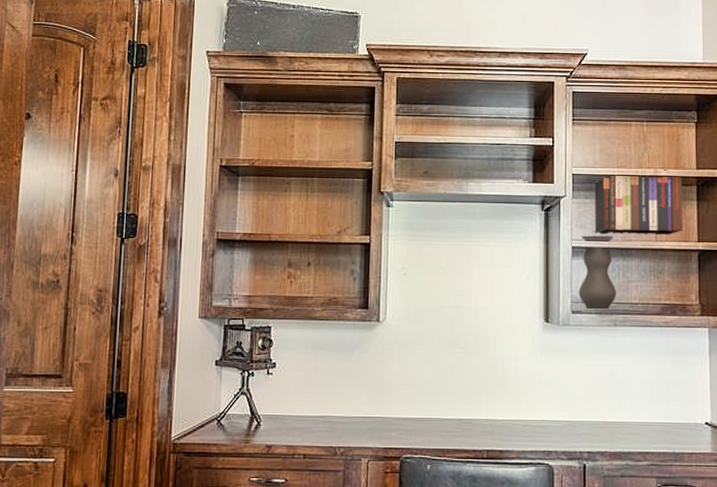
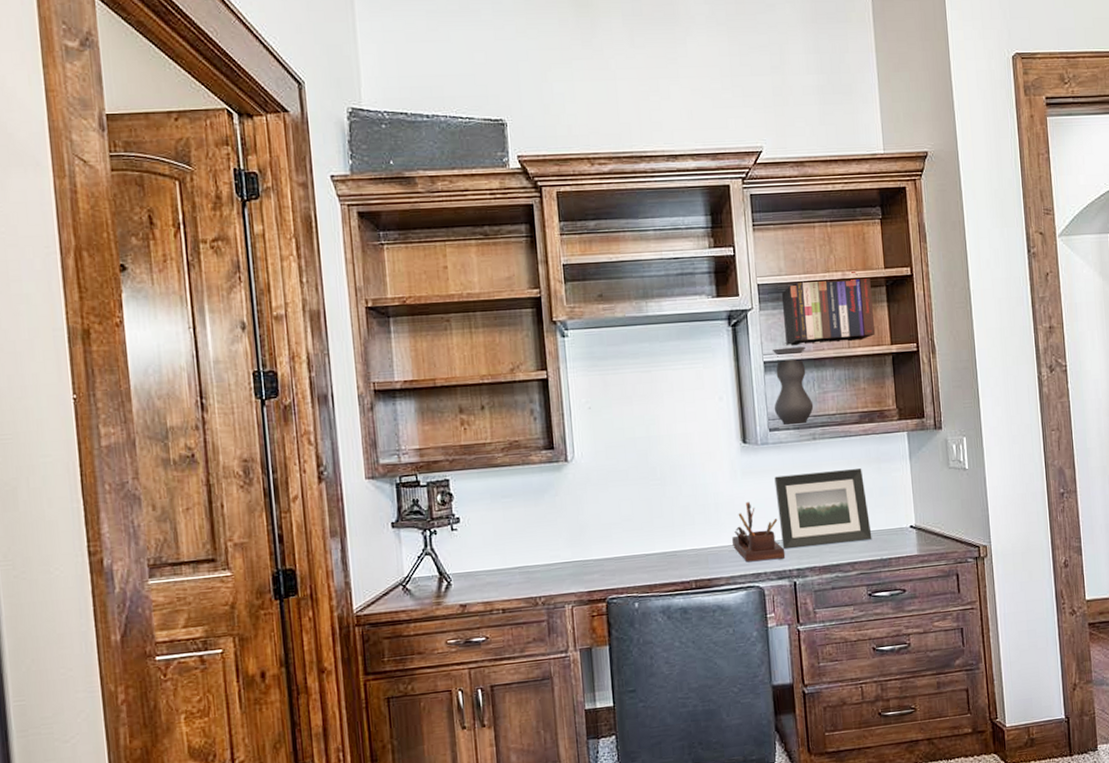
desk organizer: none [527,380,578,440] -> present [732,502,786,563]
picture frame: none [573,358,666,432] -> present [774,468,872,550]

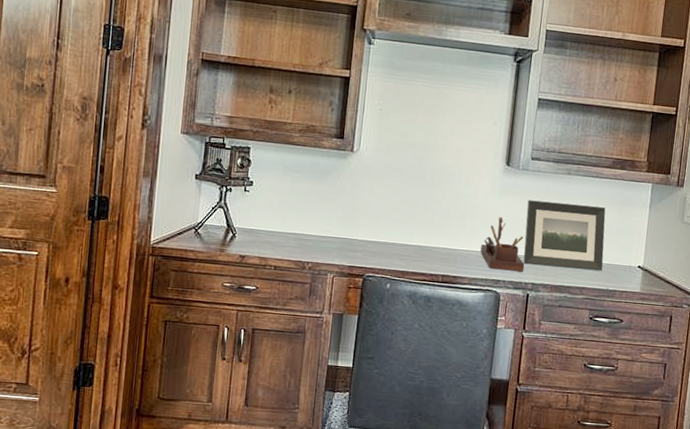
vase: present [772,346,814,426] -> none [539,89,577,160]
books: present [781,270,876,346] -> none [561,33,647,97]

